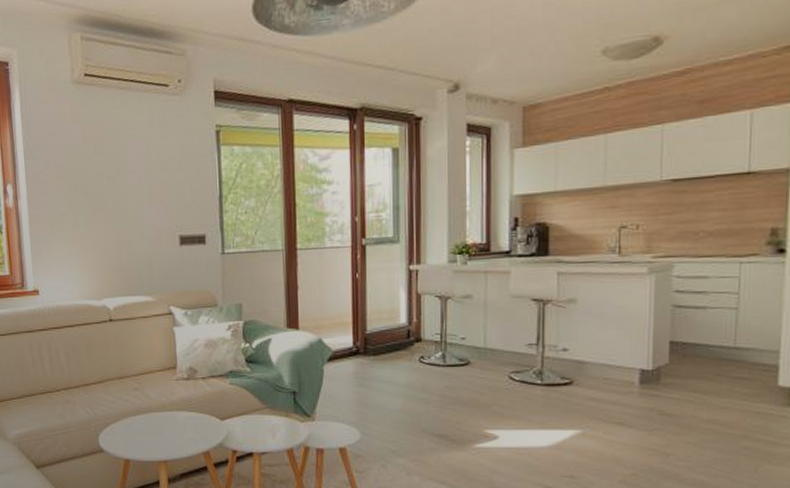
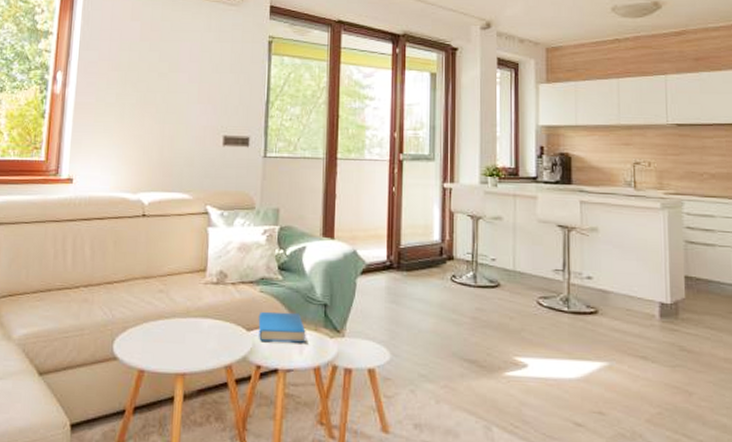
book: none [230,401,277,428] -> present [258,311,306,343]

